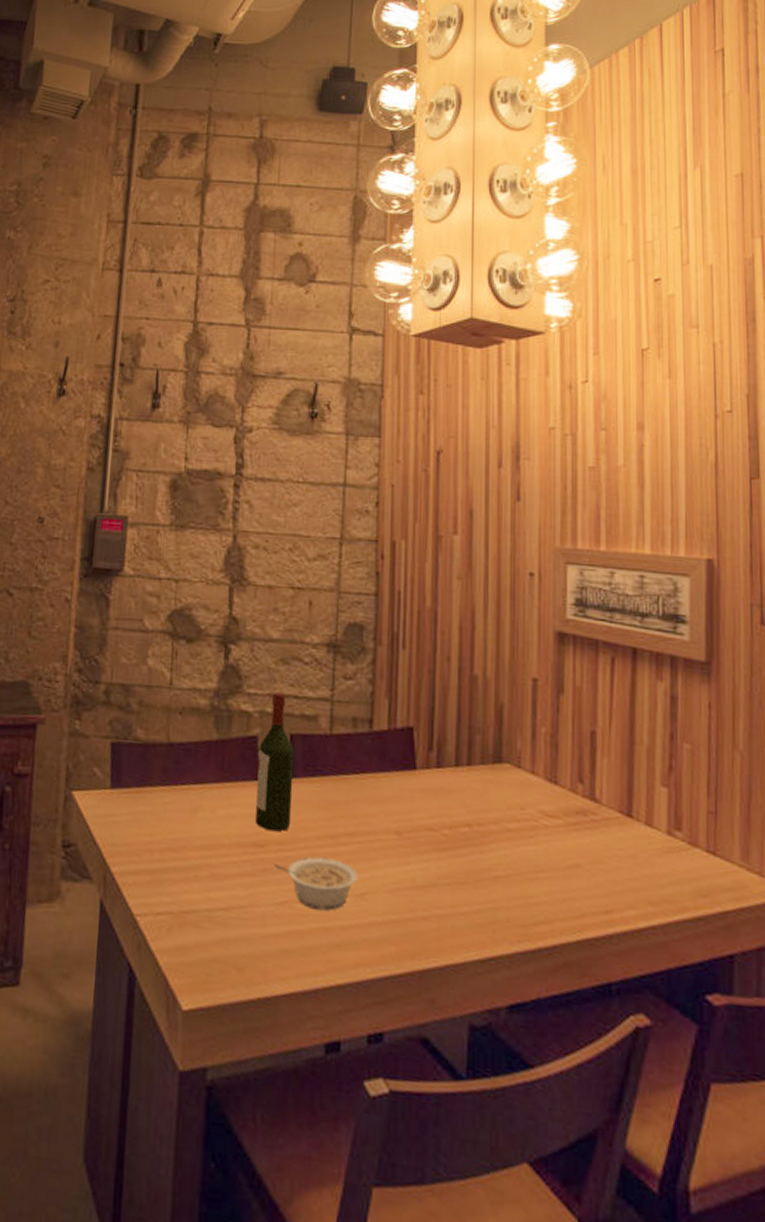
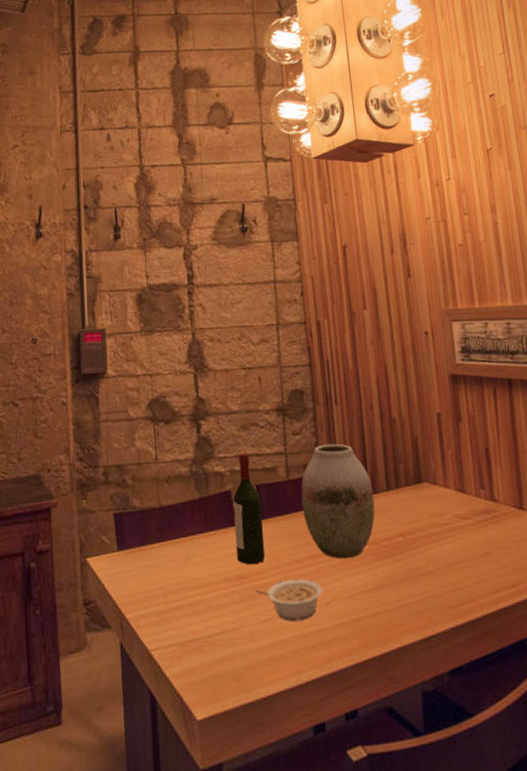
vase: none [344,696,438,844] -> present [301,443,375,559]

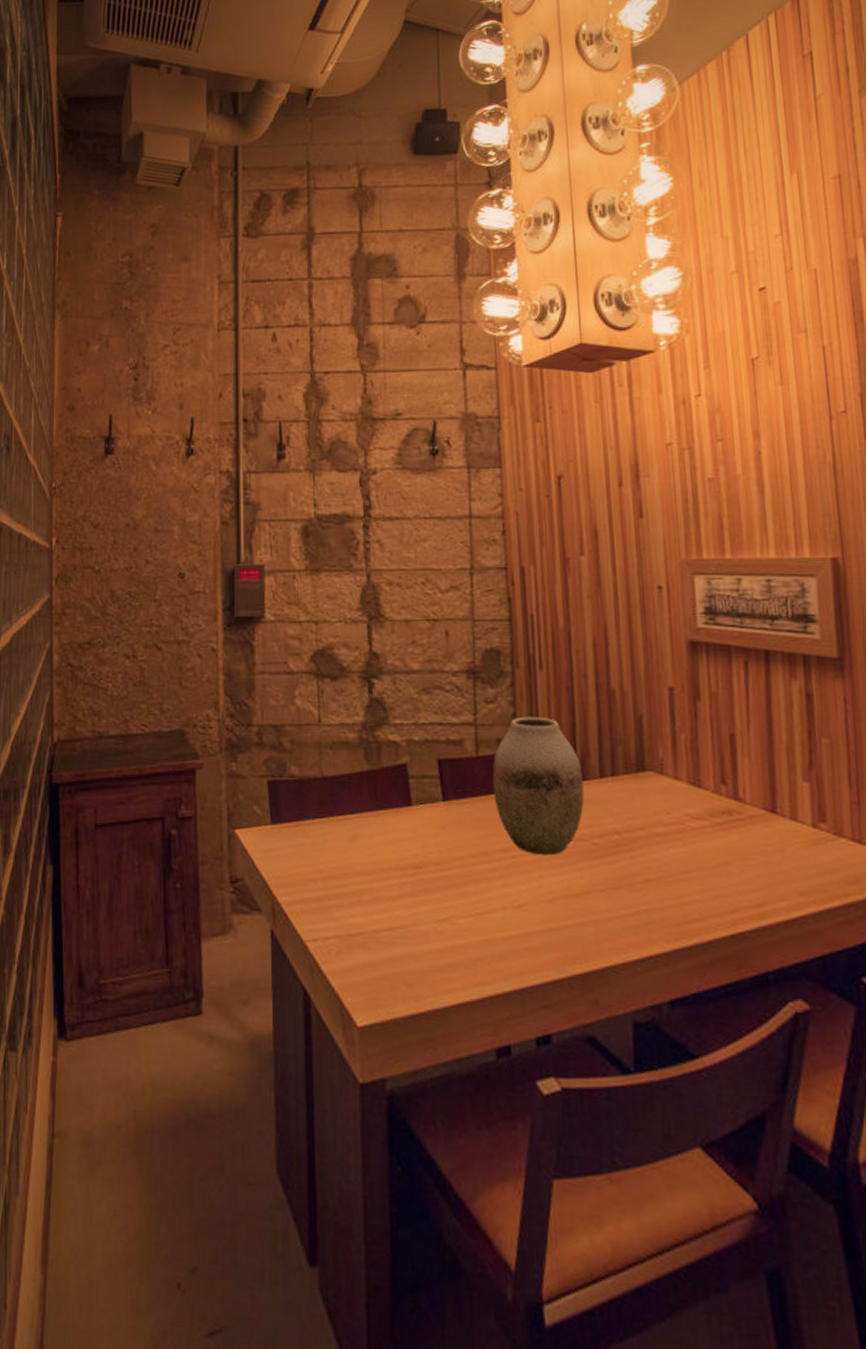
wine bottle: present [233,452,266,565] -> none [409,719,446,853]
legume: present [255,578,323,621] -> none [432,874,514,924]

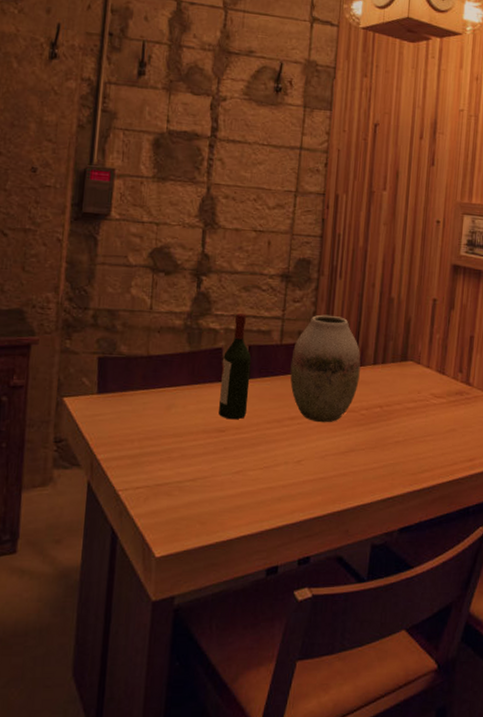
wine bottle: none [409,719,446,853] -> present [219,312,252,420]

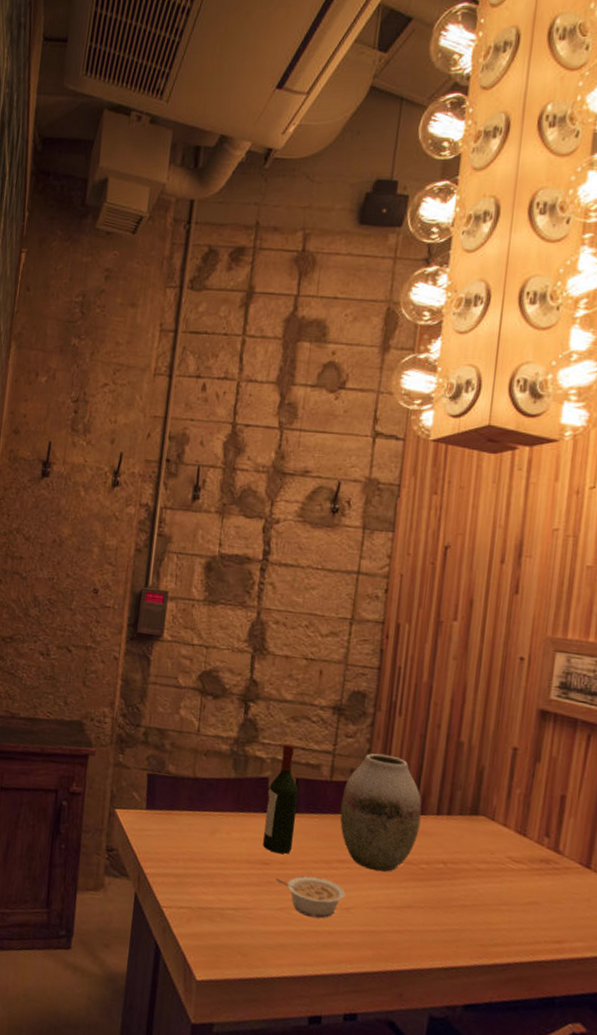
legume: none [232,436,297,475] -> present [275,876,345,919]

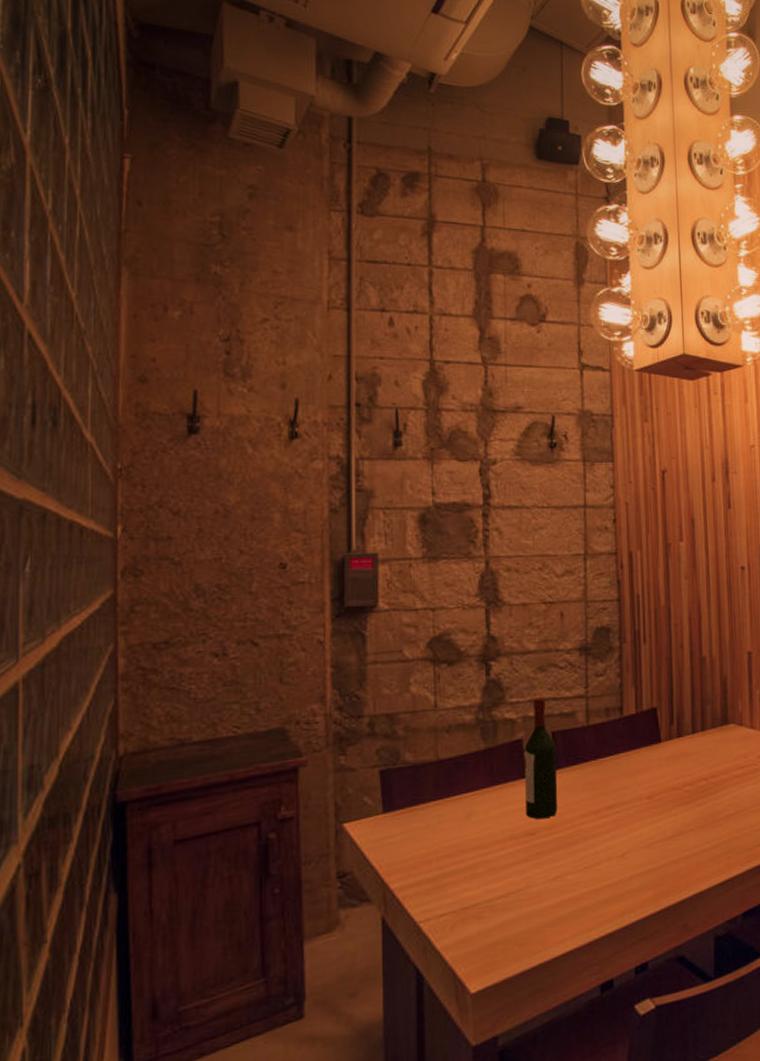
legume: present [275,876,345,919] -> none [545,830,619,877]
vase: present [340,753,422,872] -> none [601,685,679,808]

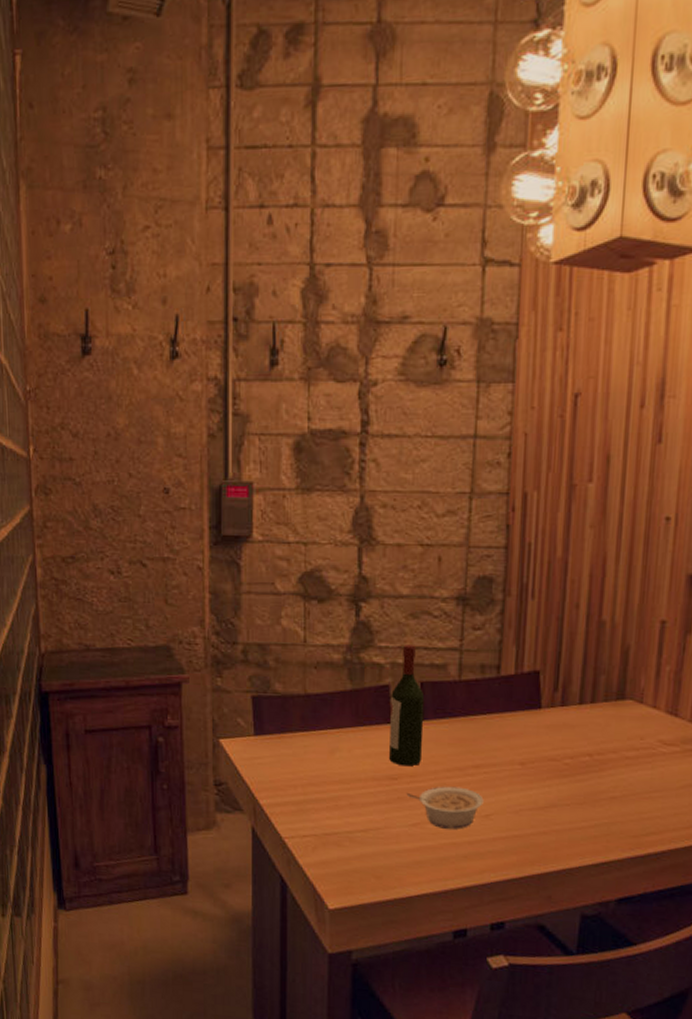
legume: none [545,830,619,877] -> present [406,786,484,830]

